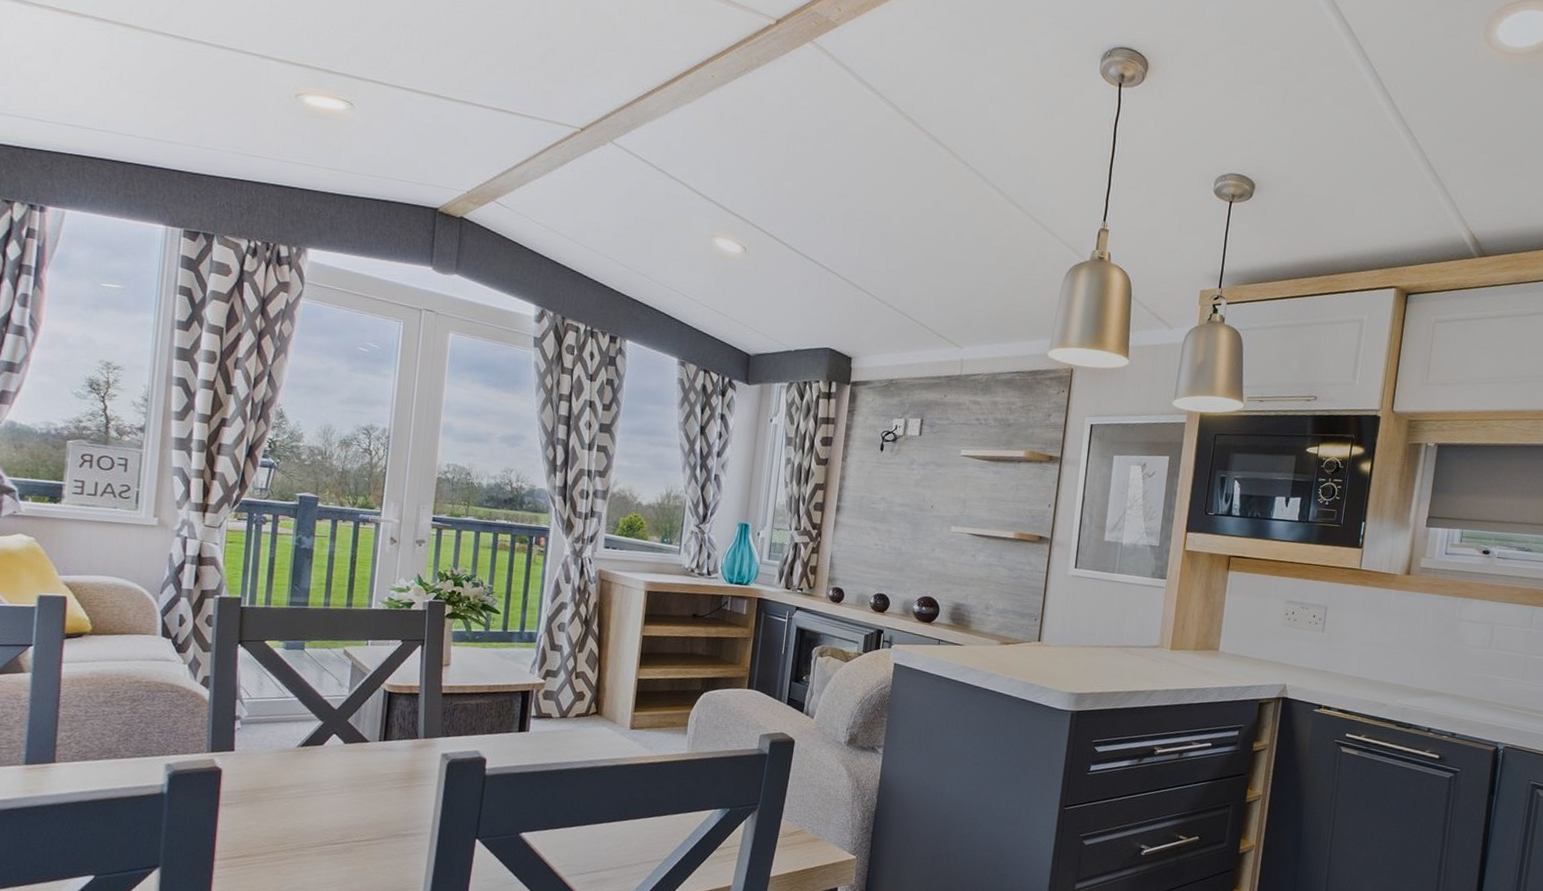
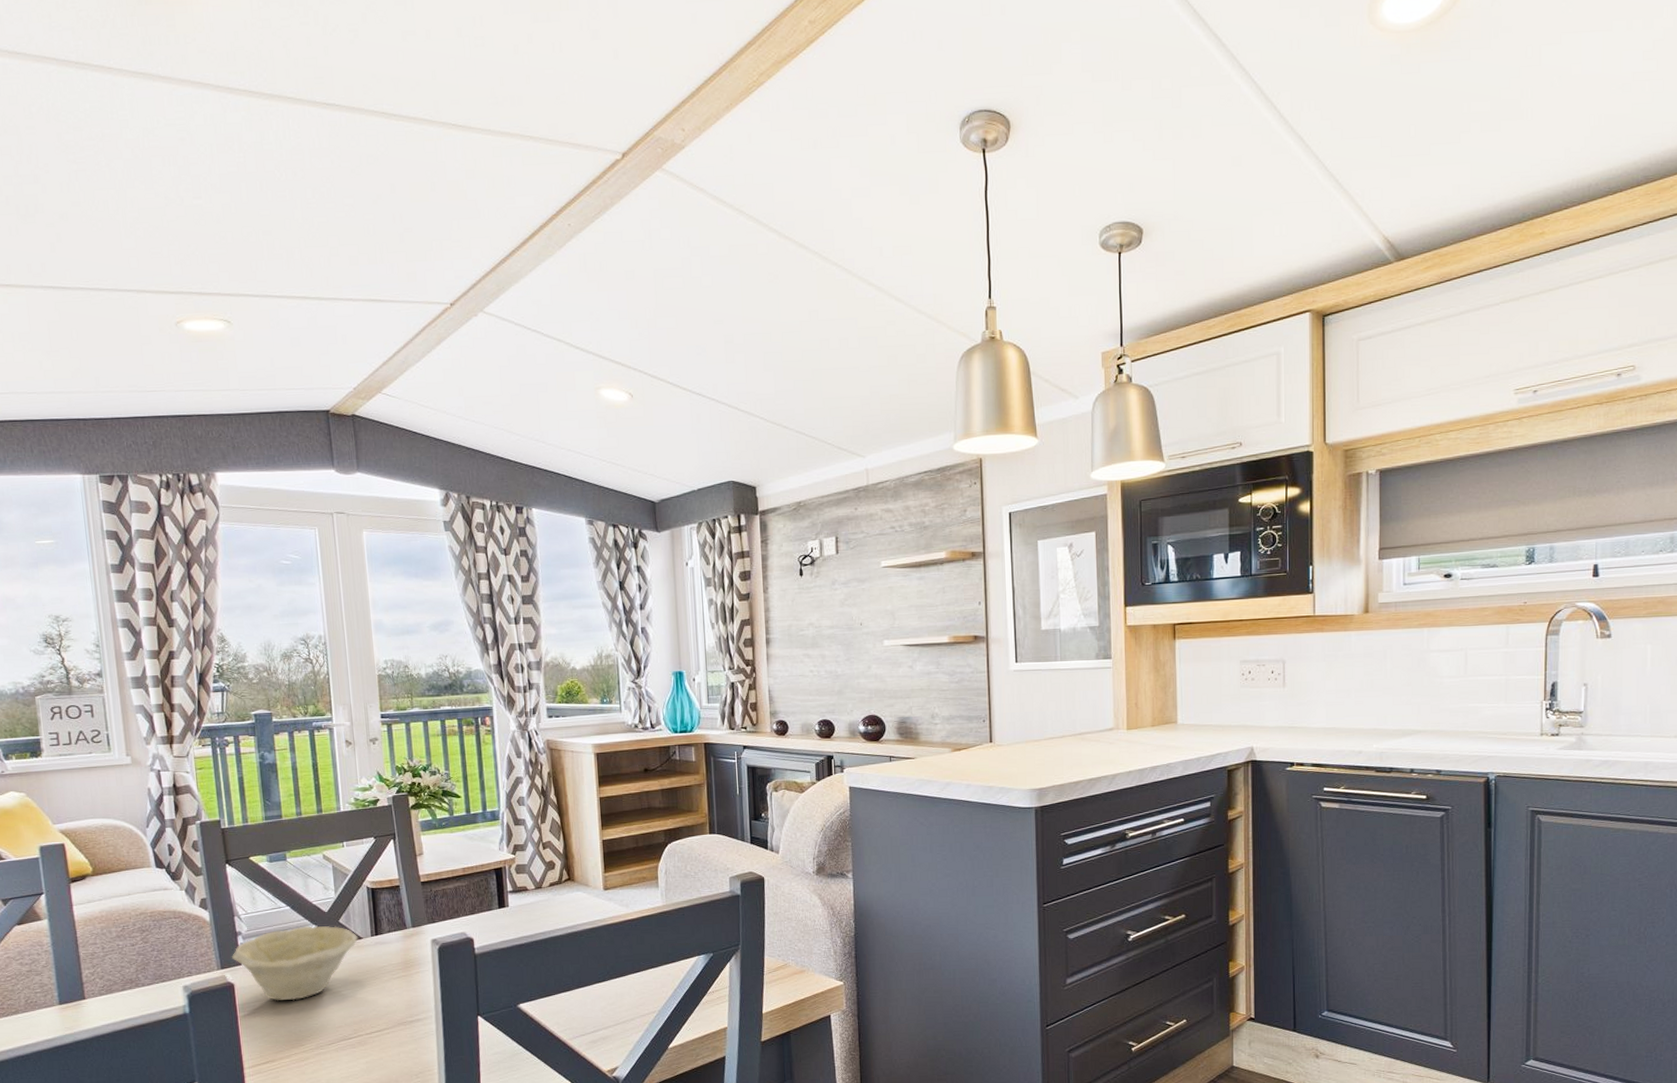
bowl: none [224,720,365,796] -> present [231,925,359,1001]

